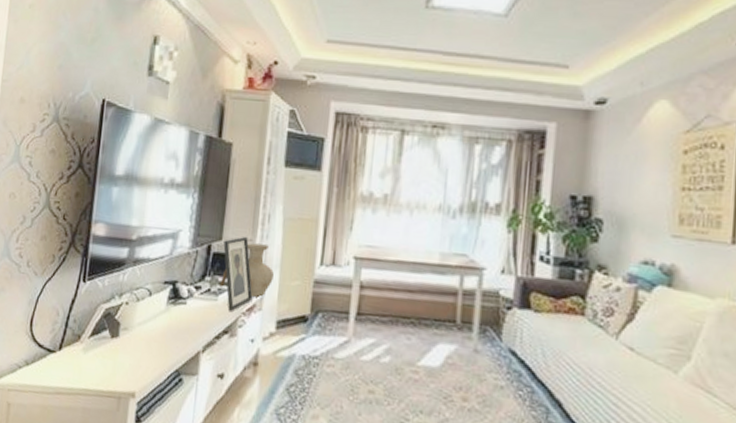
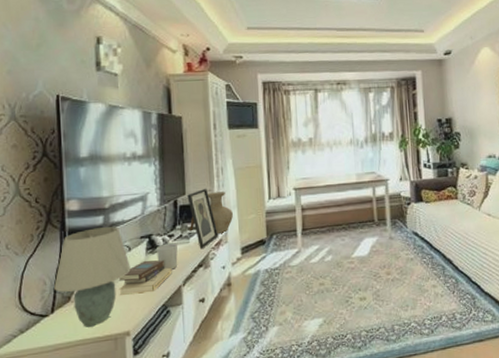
table lamp: none [66,260,148,377] -> present [54,227,131,327]
books: none [131,311,193,351] -> present [118,260,172,295]
candle holder: none [178,295,203,330] -> present [157,243,178,270]

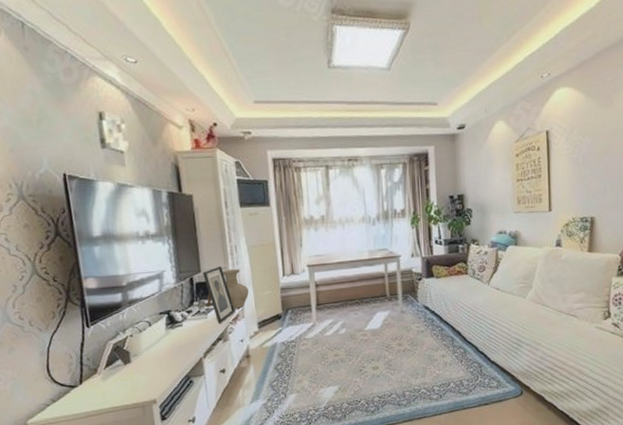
table lamp: present [54,227,131,327] -> none [80,303,153,396]
books: present [118,260,172,295] -> none [141,334,193,367]
candle holder: present [157,243,178,270] -> none [176,318,198,343]

